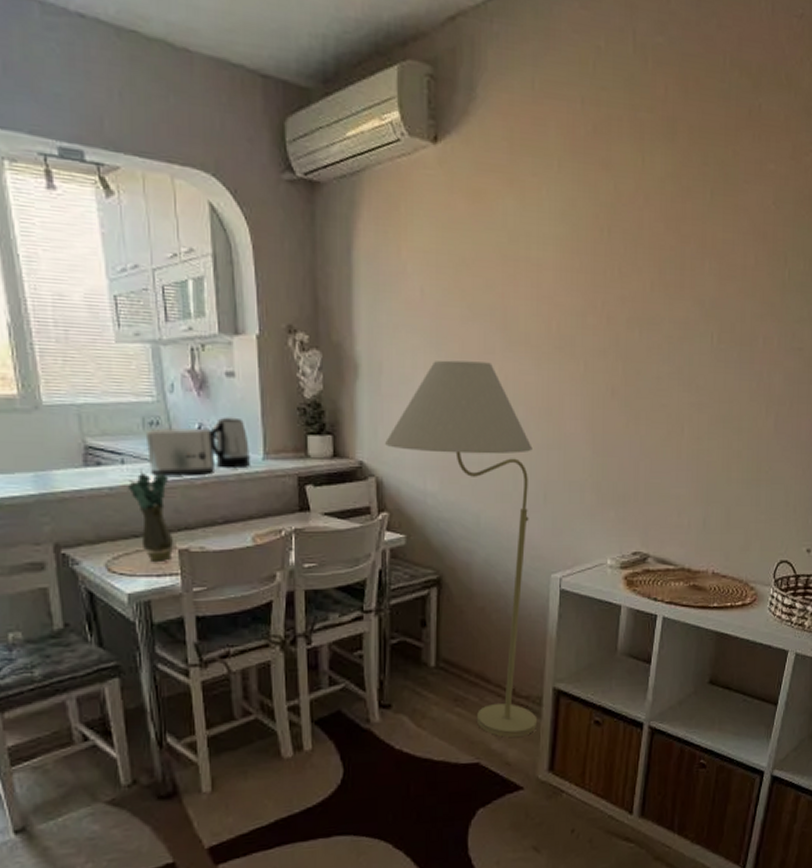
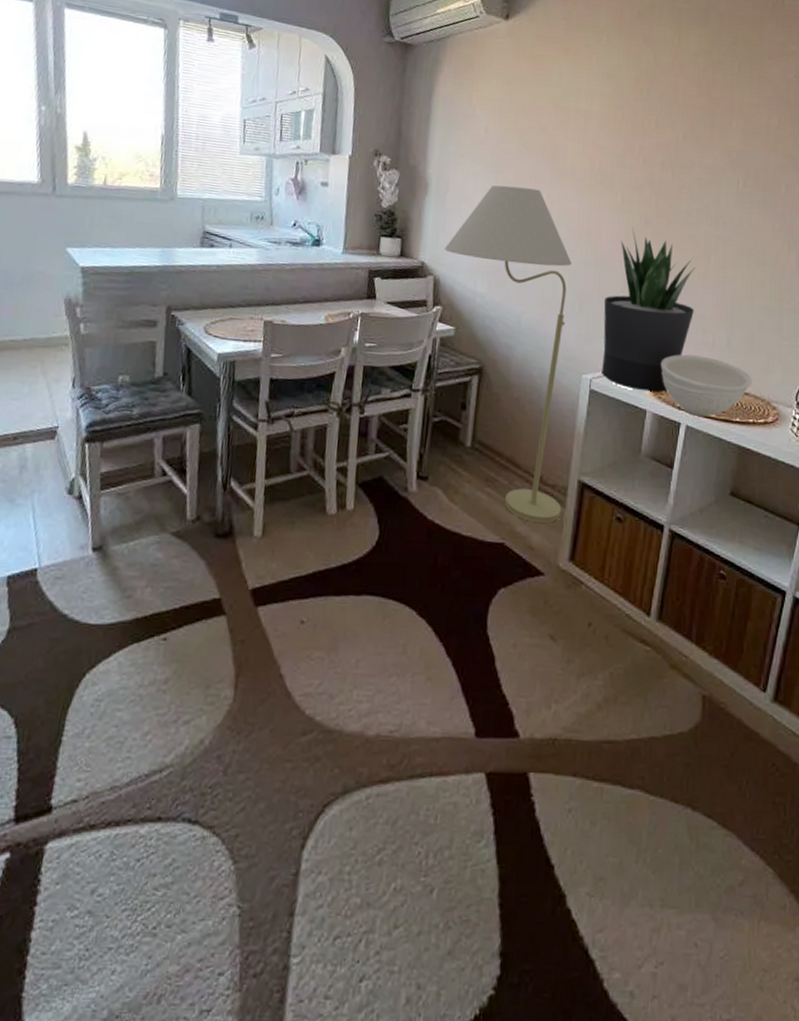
vase: present [128,470,175,561] -> none [232,254,265,329]
toaster: present [145,427,217,476] -> none [251,222,308,262]
kettle: present [210,417,251,467] -> none [302,217,333,259]
planter: none [570,400,669,585] -> present [602,227,696,392]
bowl: none [634,540,729,606] -> present [660,354,752,417]

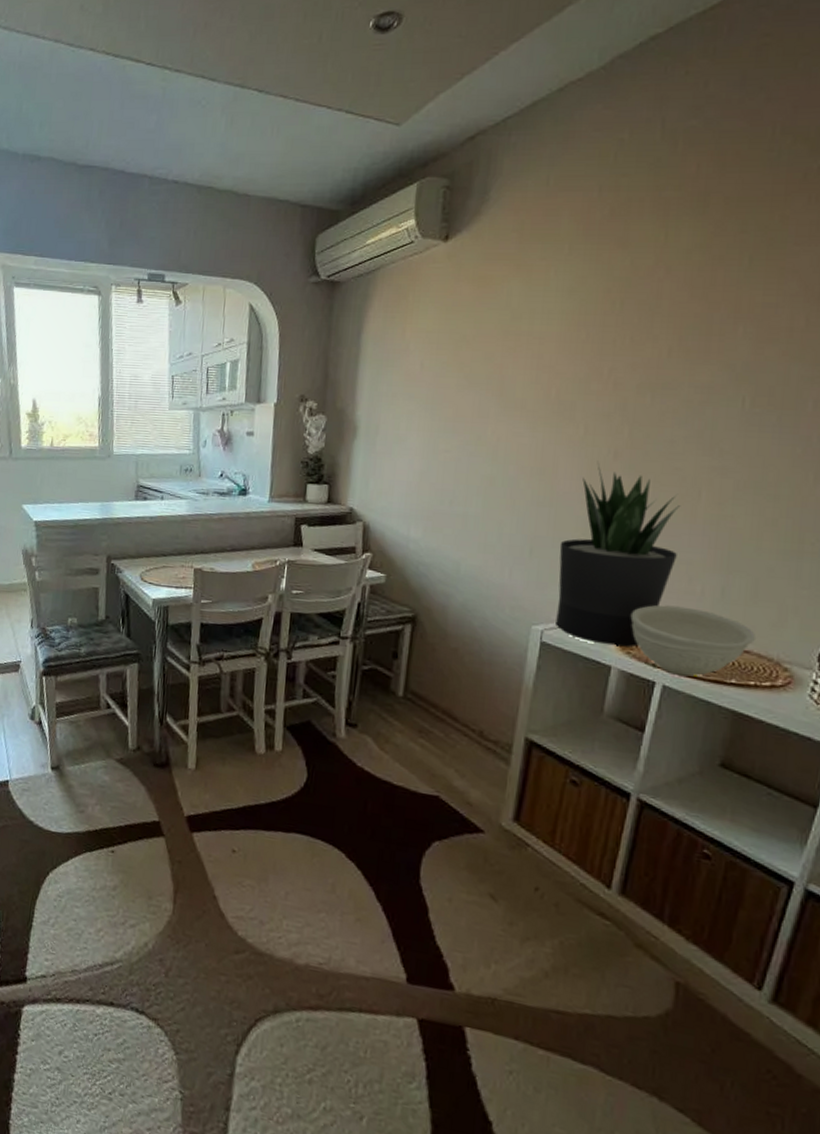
floor lamp: present [445,185,572,523] -> none [375,423,521,780]

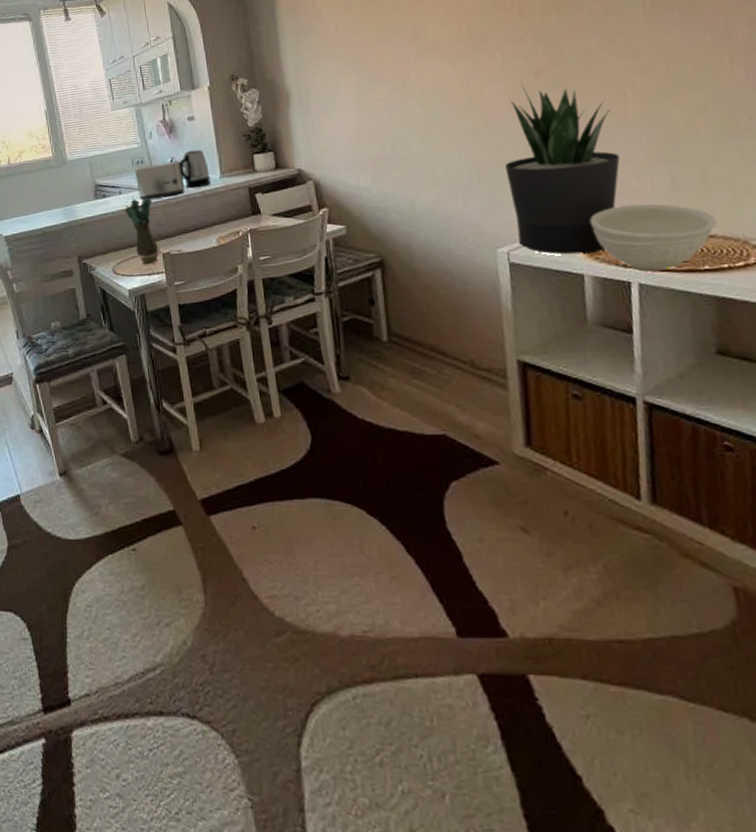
vase: none [164,505,194,577] -> present [125,196,160,264]
toaster: none [181,474,234,512] -> present [134,160,185,200]
kettle: none [228,467,259,507] -> present [179,149,212,188]

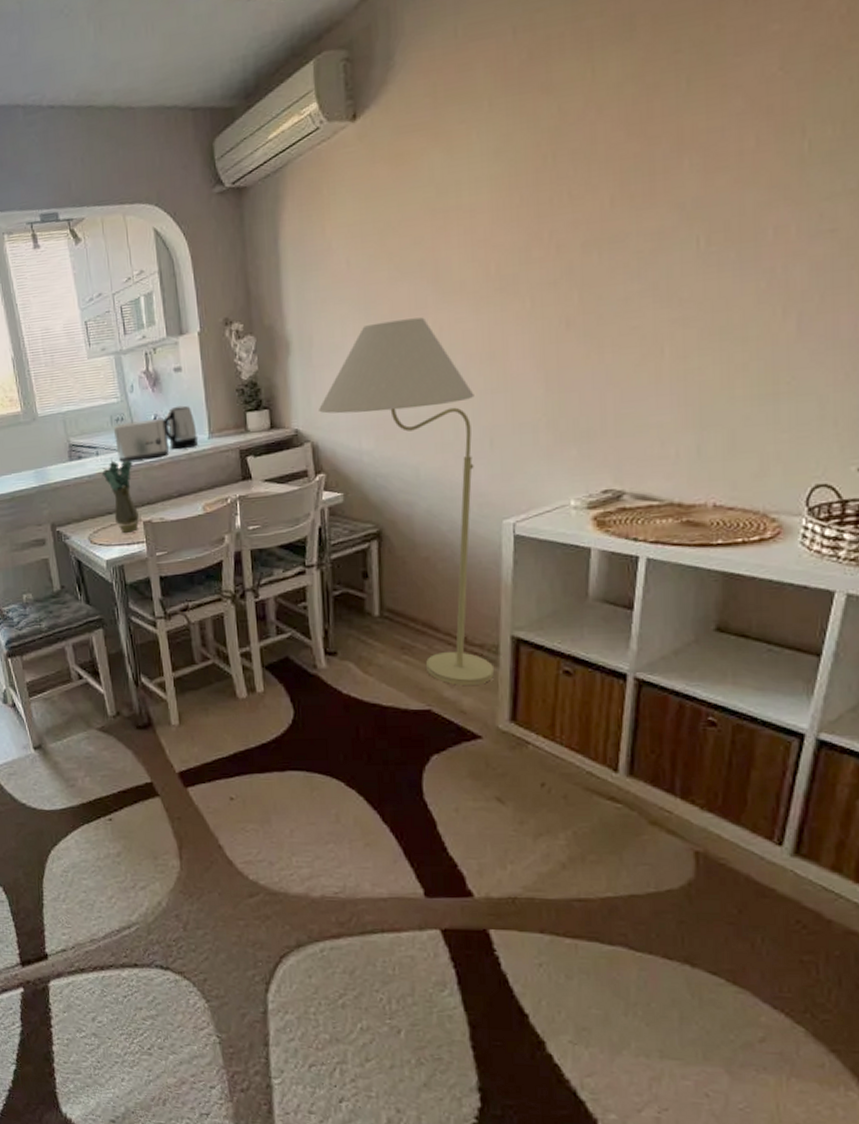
floor lamp: none [319,71,505,410] -> present [319,317,495,685]
planter: present [504,84,620,255] -> none [520,335,646,527]
bowl: present [589,203,717,272] -> none [604,472,738,546]

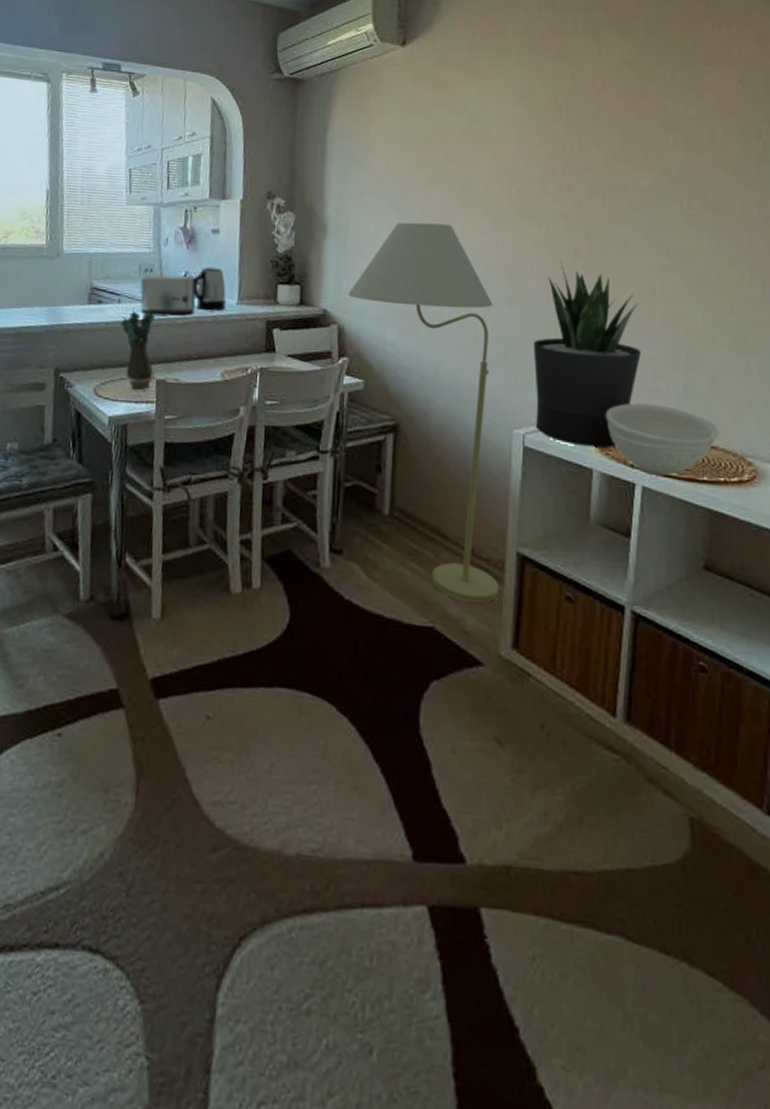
planter: none [520,335,646,527] -> present [533,261,641,448]
bowl: none [604,472,738,546] -> present [605,403,719,476]

